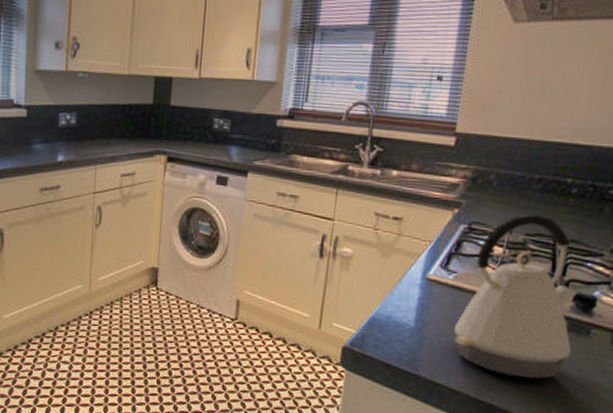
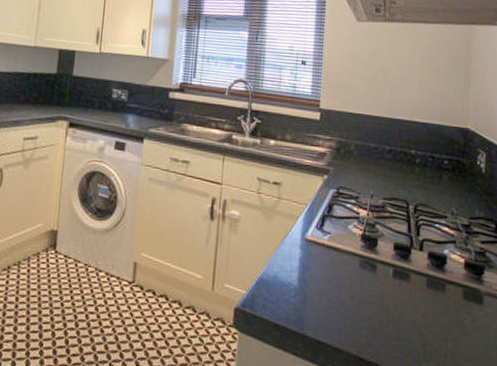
kettle: present [454,214,578,379] -> none [333,181,432,335]

